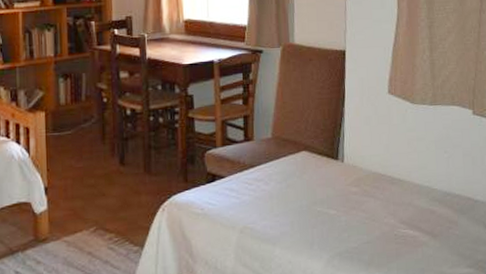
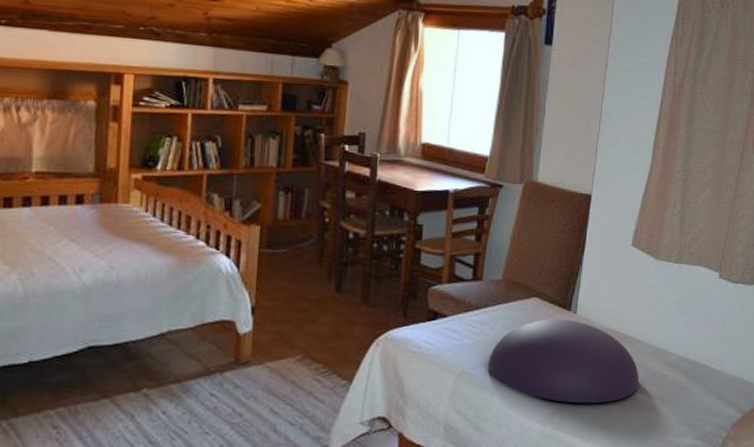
cushion: none [267,168,410,246] -> present [487,319,640,404]

